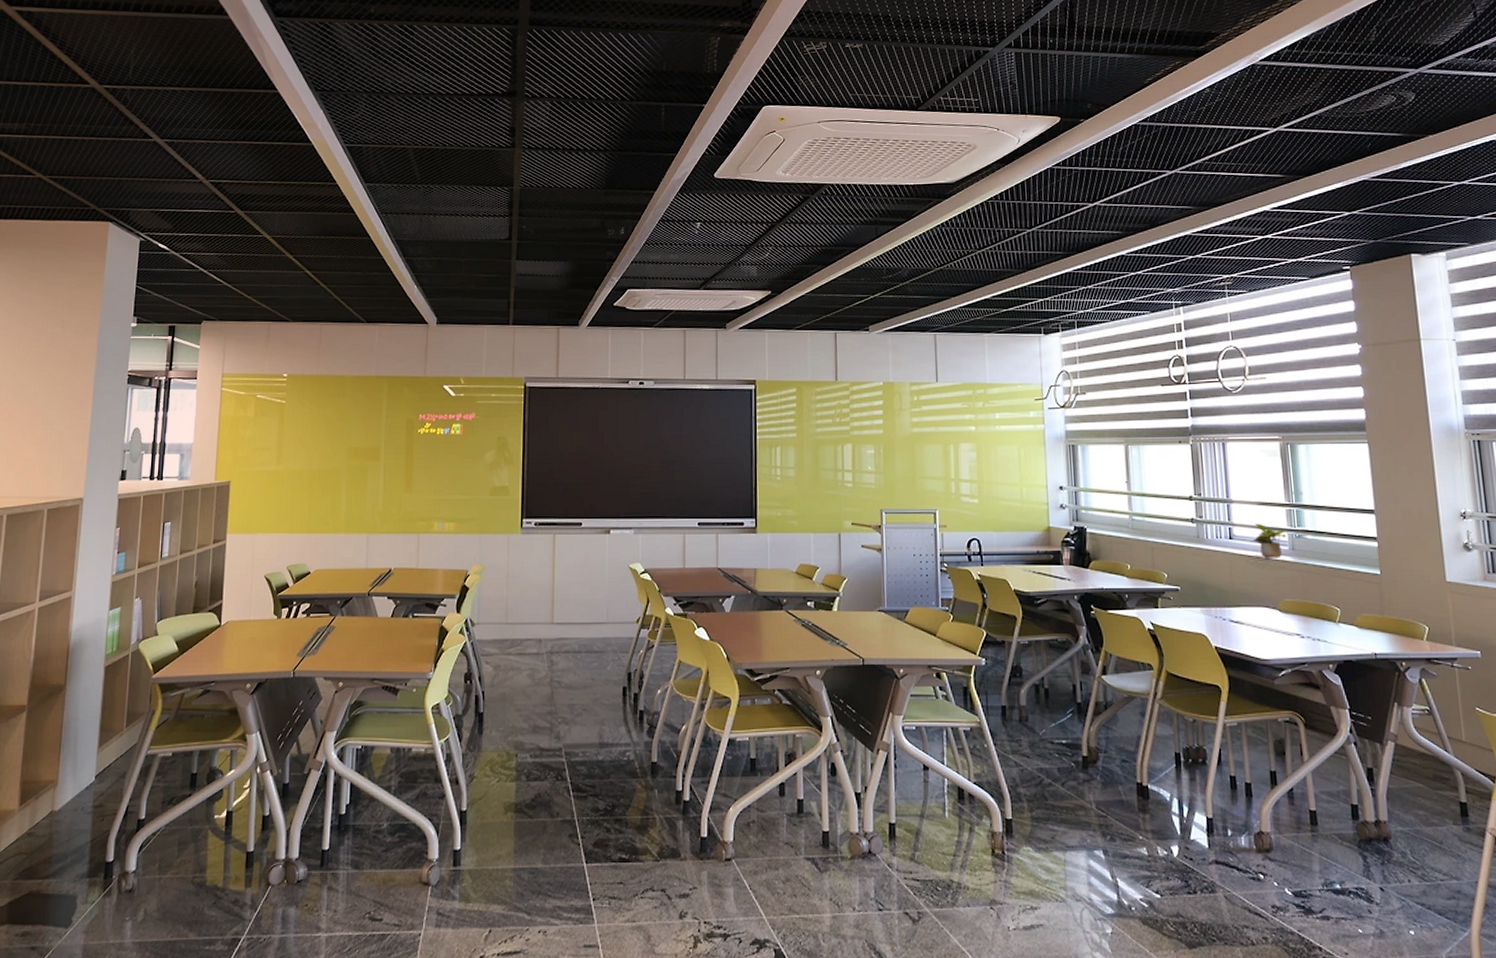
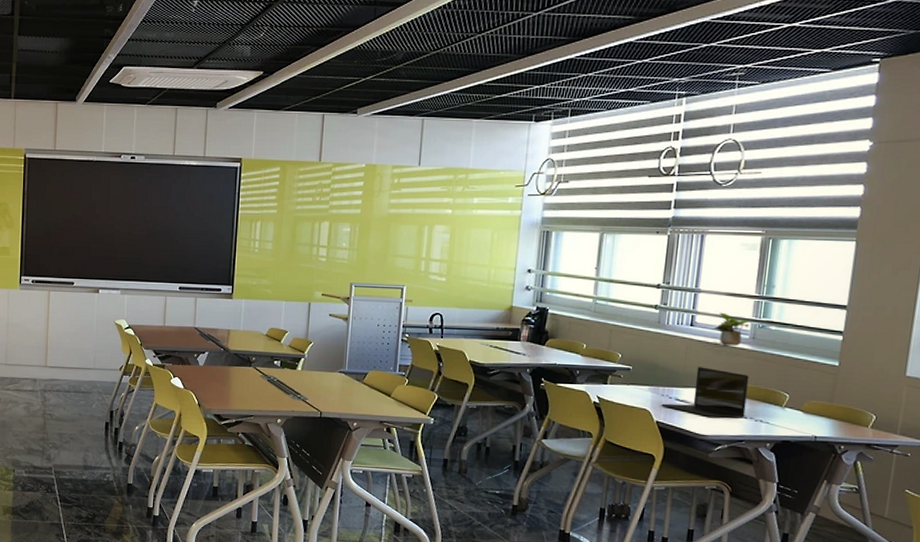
laptop: none [1216,583,1302,640] -> present [661,367,749,419]

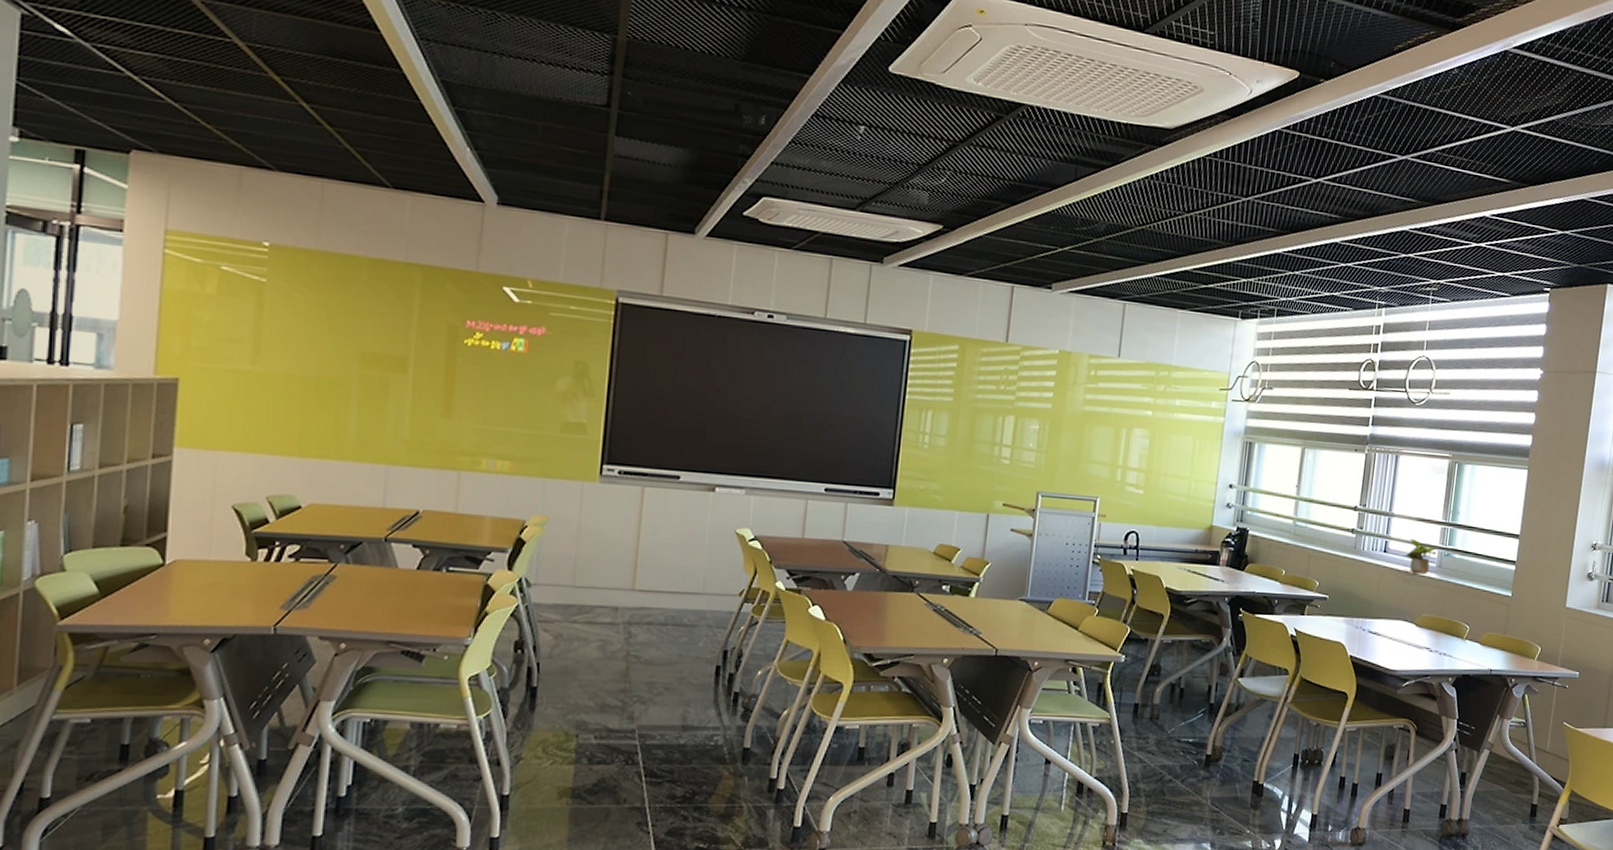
laptop: present [661,367,749,419] -> none [1355,596,1435,652]

